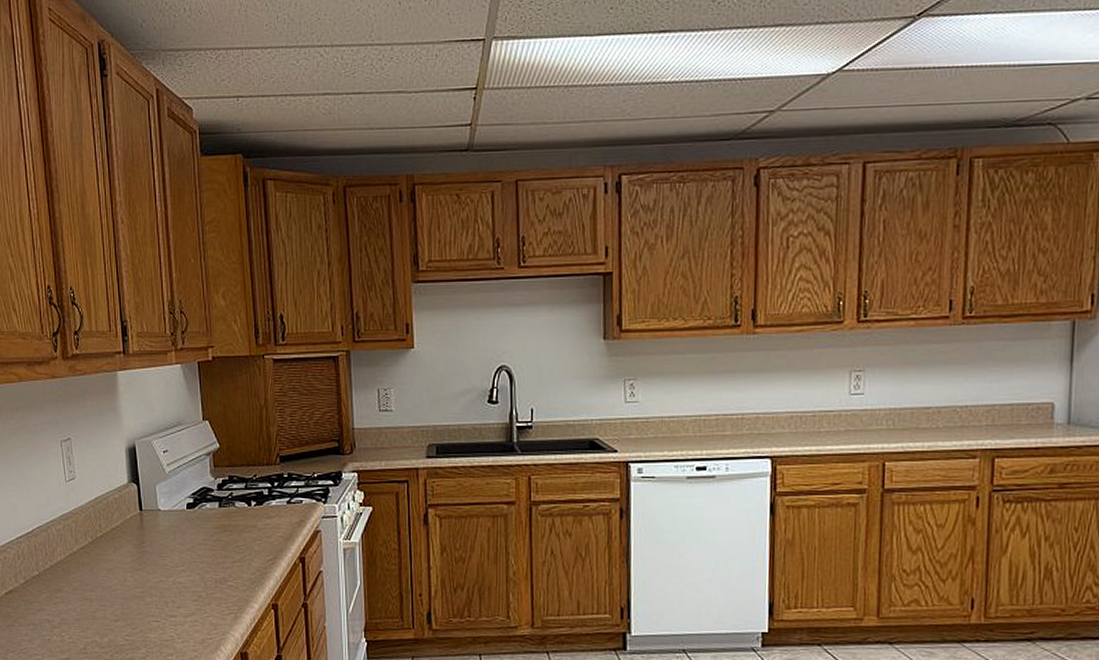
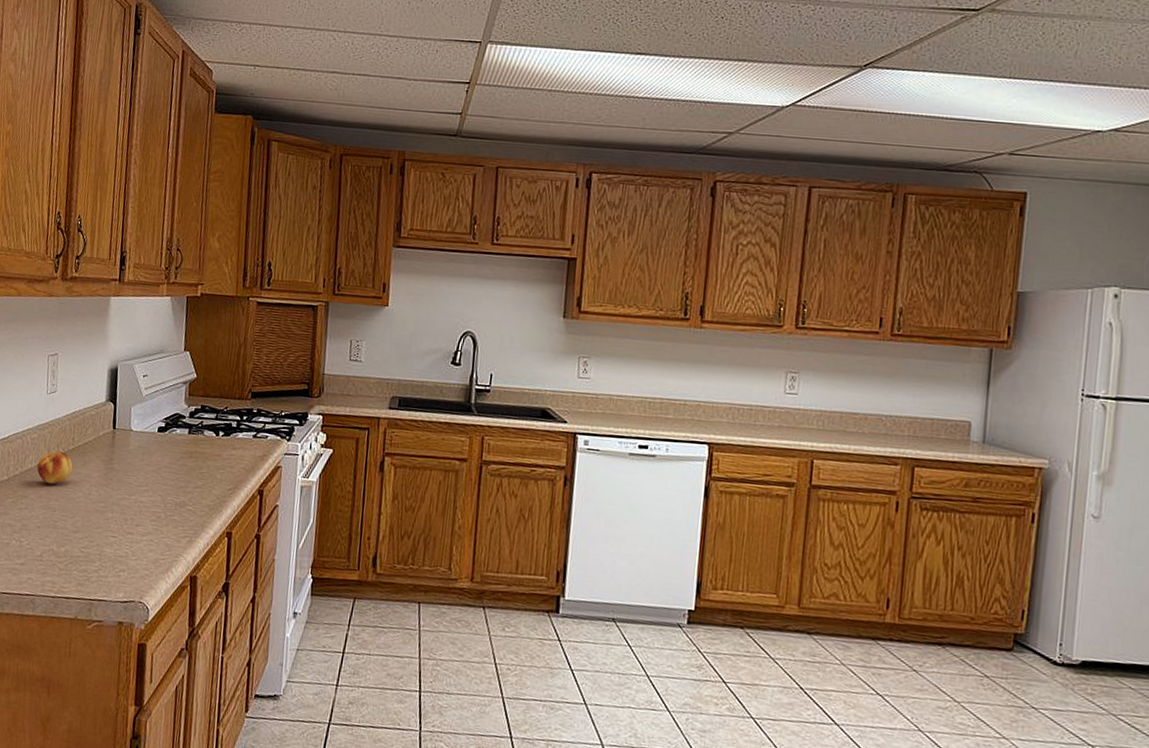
fruit: none [67,540,103,575] -> present [37,451,73,485]

